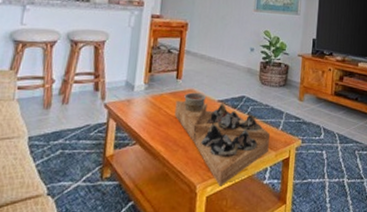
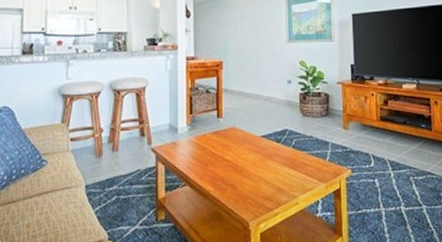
decorative tray: present [174,92,270,187] -> none [219,129,318,222]

